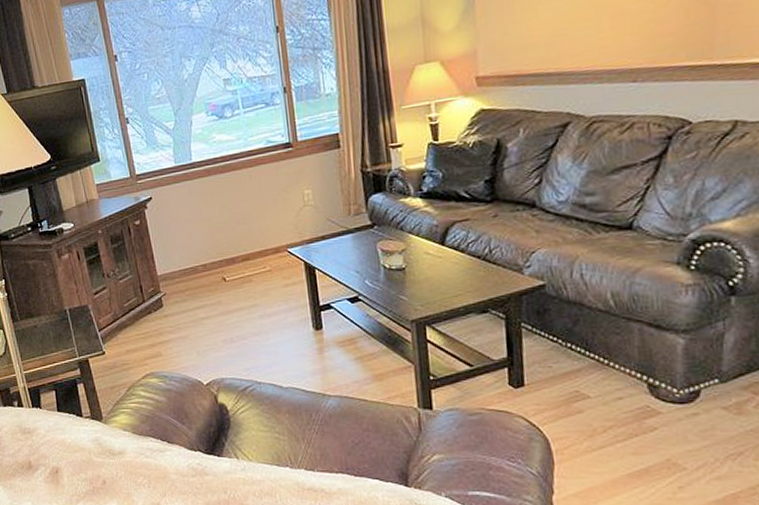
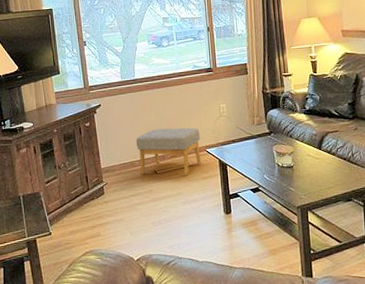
footstool: none [197,222,282,283] -> present [136,128,202,175]

